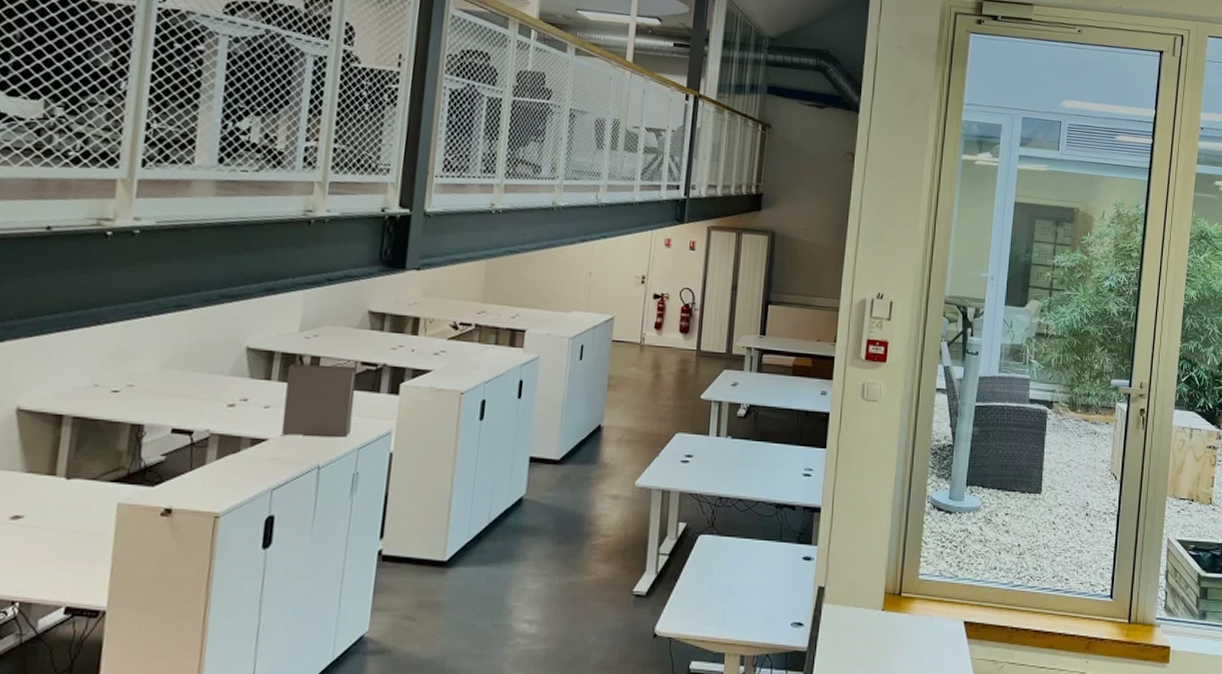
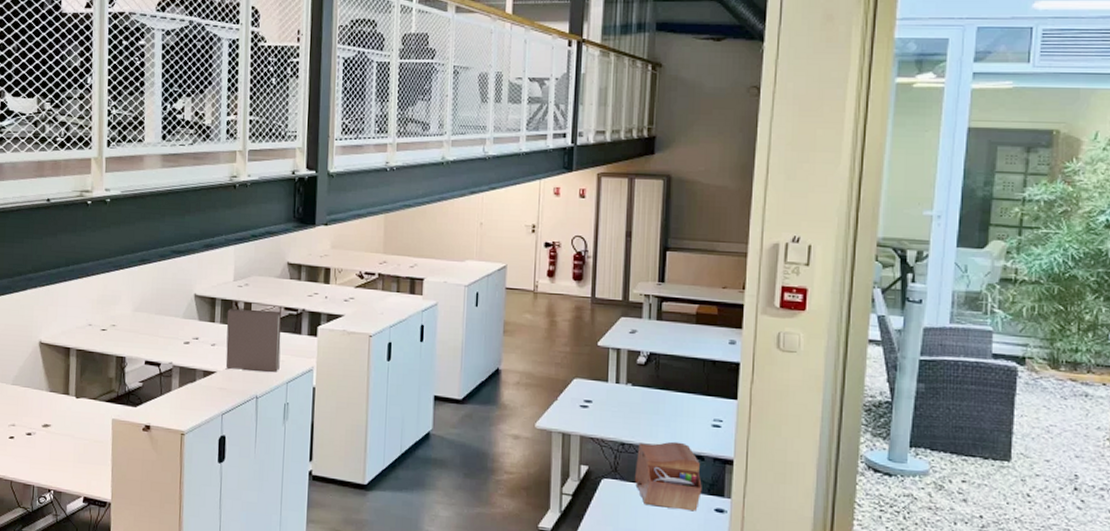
sewing box: none [730,492,792,562] -> present [634,441,702,512]

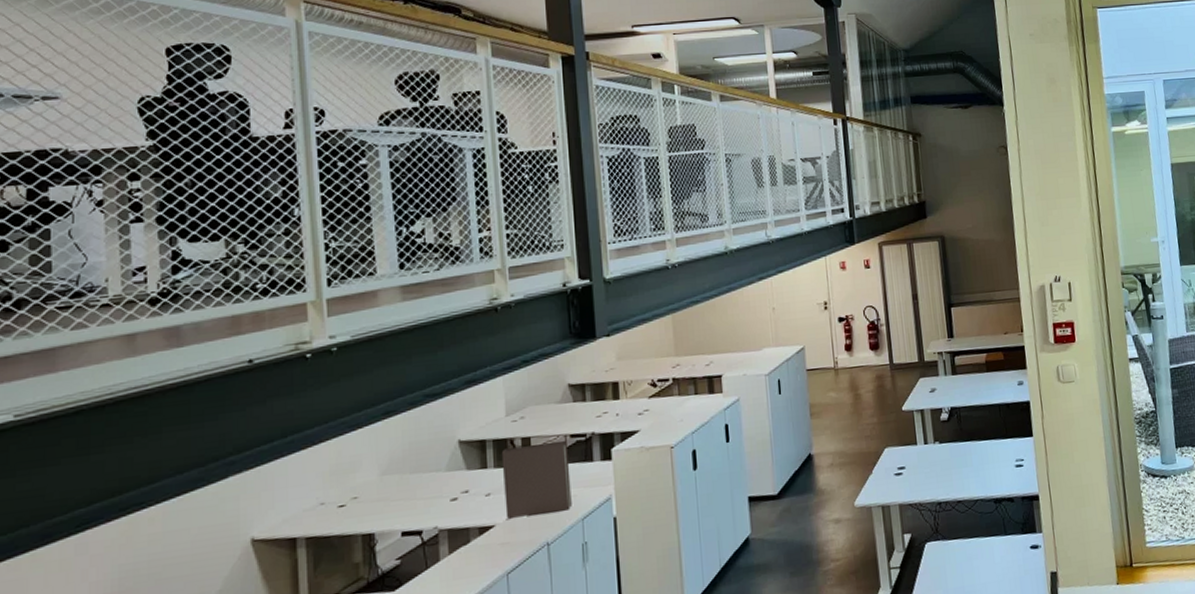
sewing box: present [634,441,702,512] -> none [954,488,1017,559]

